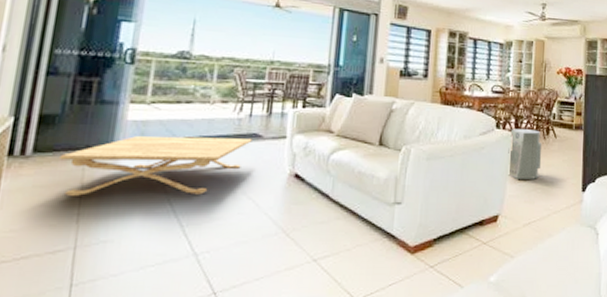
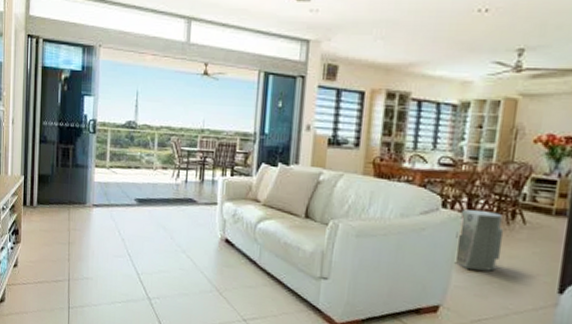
coffee table: present [59,136,252,196] -> none [53,195,188,249]

